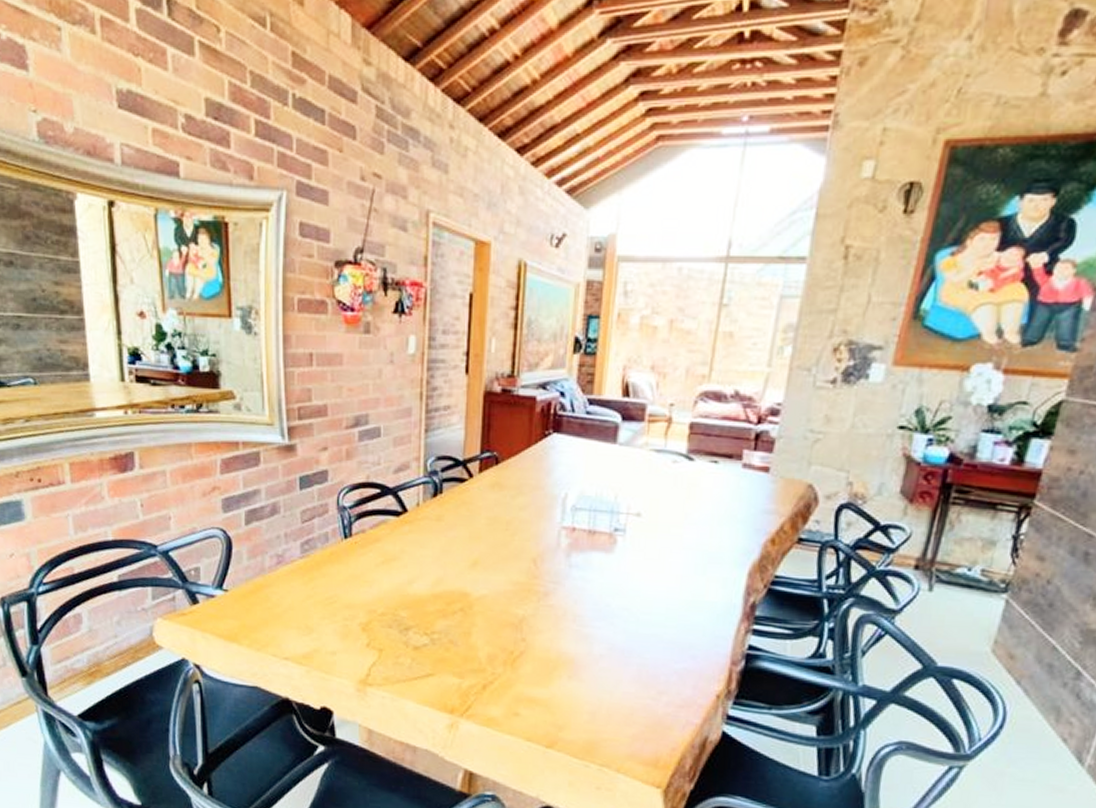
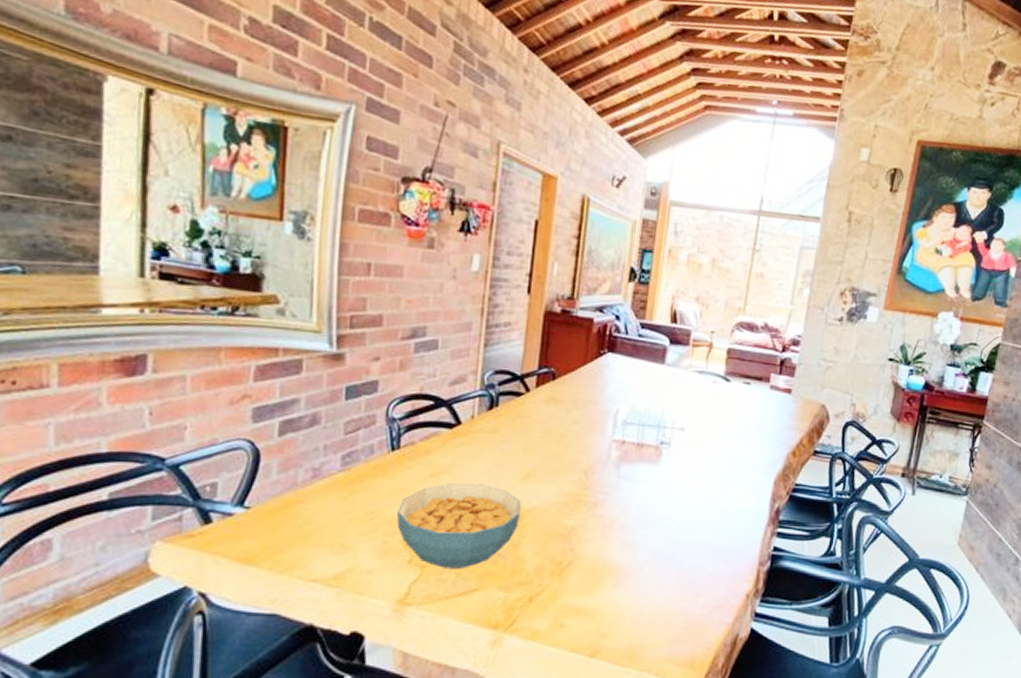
cereal bowl: none [353,570,470,655] -> present [396,483,521,570]

